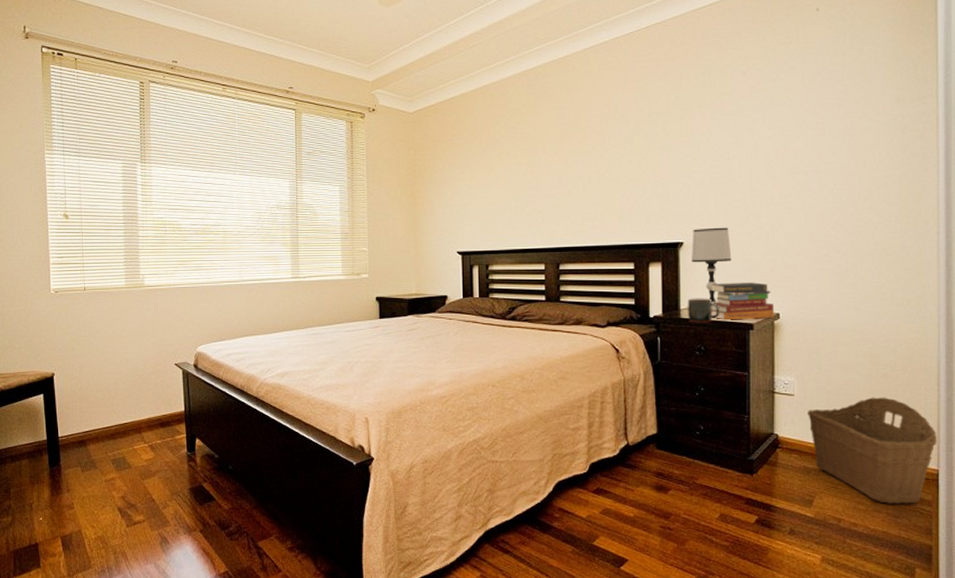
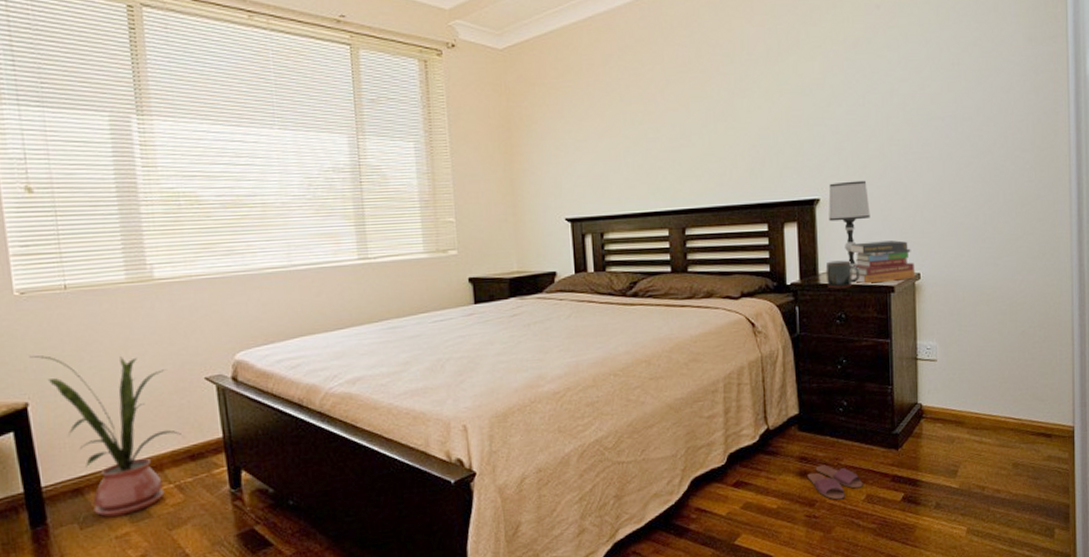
house plant: none [57,338,155,464] -> present [29,355,181,517]
slippers: none [663,482,717,515] -> present [807,464,863,500]
wicker basket: present [808,397,937,505] -> none [950,355,1073,467]

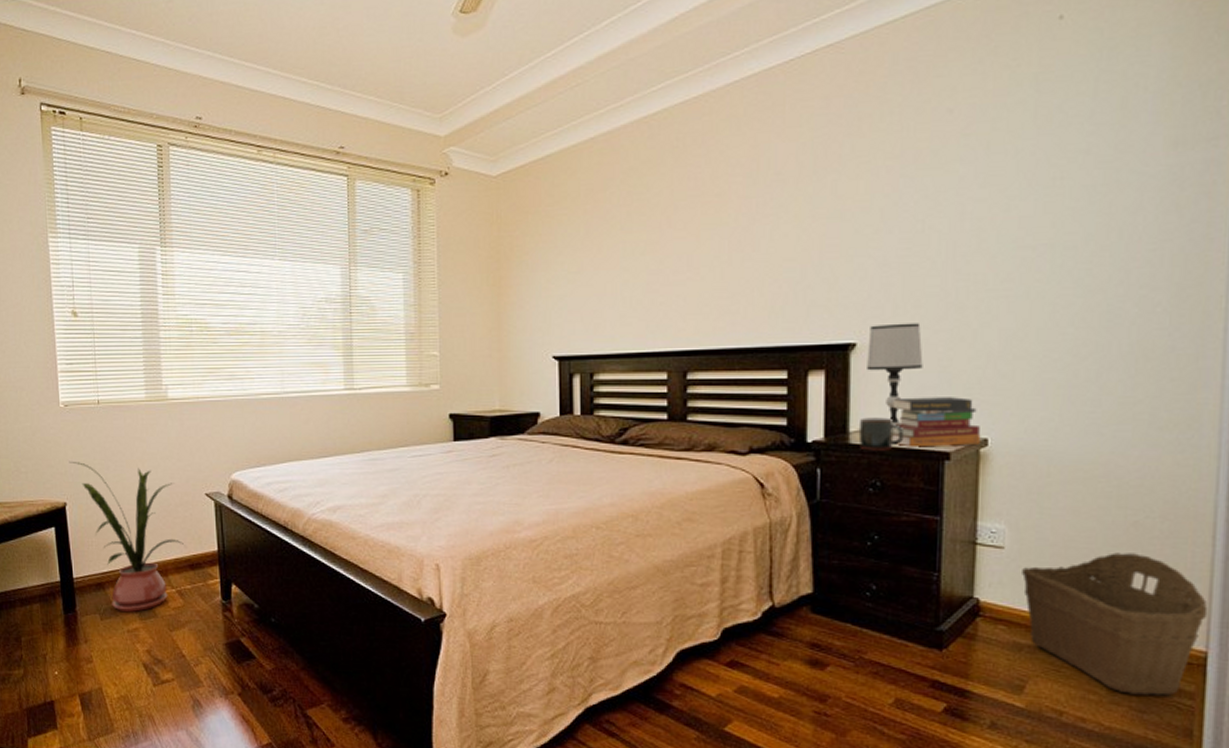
slippers: present [807,464,863,500] -> none [819,655,892,699]
wicker basket: none [950,355,1073,467] -> present [1022,553,1208,696]

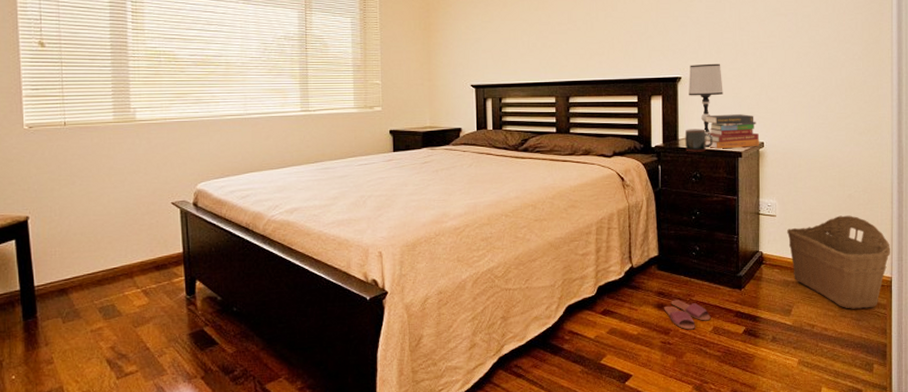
house plant: present [69,460,184,612] -> none [32,177,149,313]
slippers: none [819,655,892,699] -> present [664,299,711,330]

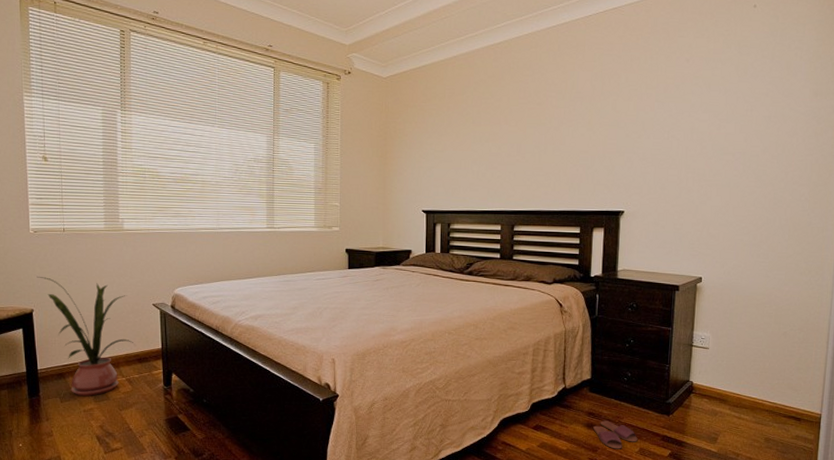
house plant: none [32,177,149,313] -> present [37,276,133,396]
mug: present [684,129,714,152] -> none [623,261,652,284]
table lamp: present [689,63,723,134] -> none [630,199,665,267]
books: present [706,114,760,149] -> none [644,248,698,282]
wicker basket: present [787,215,891,310] -> none [719,352,823,443]

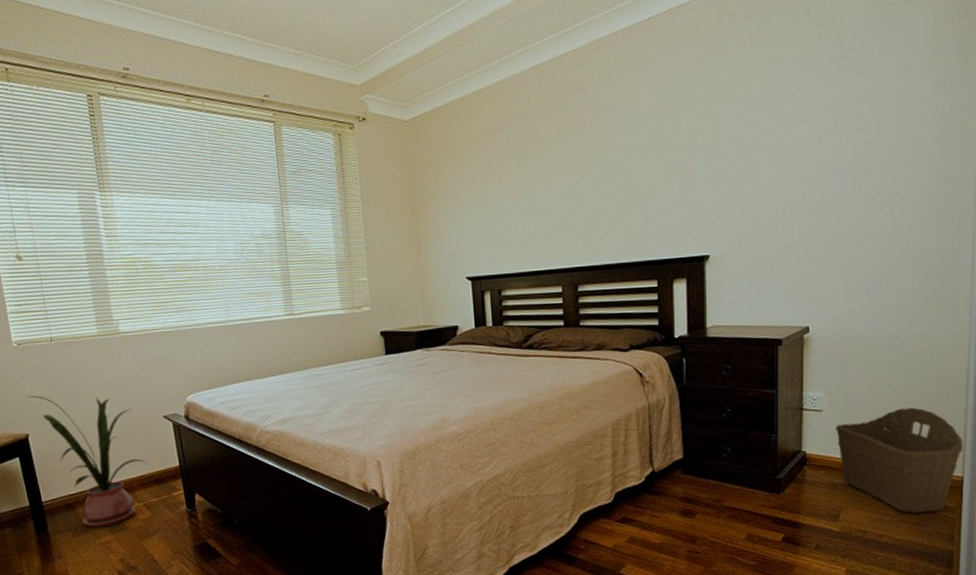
slippers: present [593,420,638,449] -> none [690,505,744,538]
wicker basket: none [719,352,823,443] -> present [836,407,964,514]

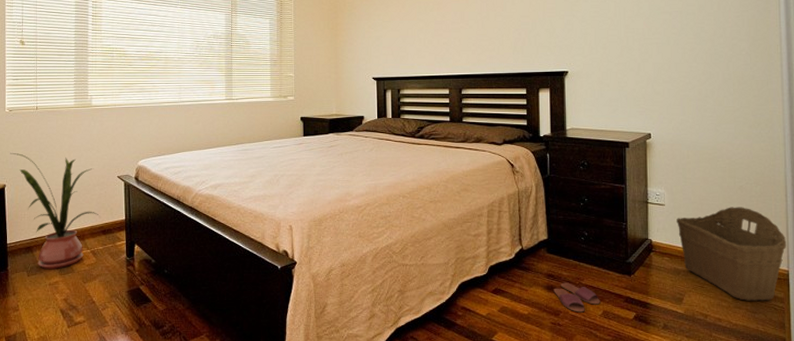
slippers: none [690,505,744,538] -> present [554,282,600,313]

